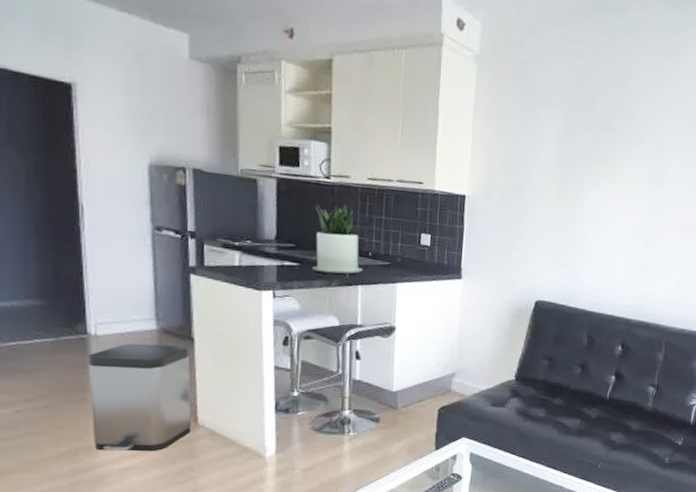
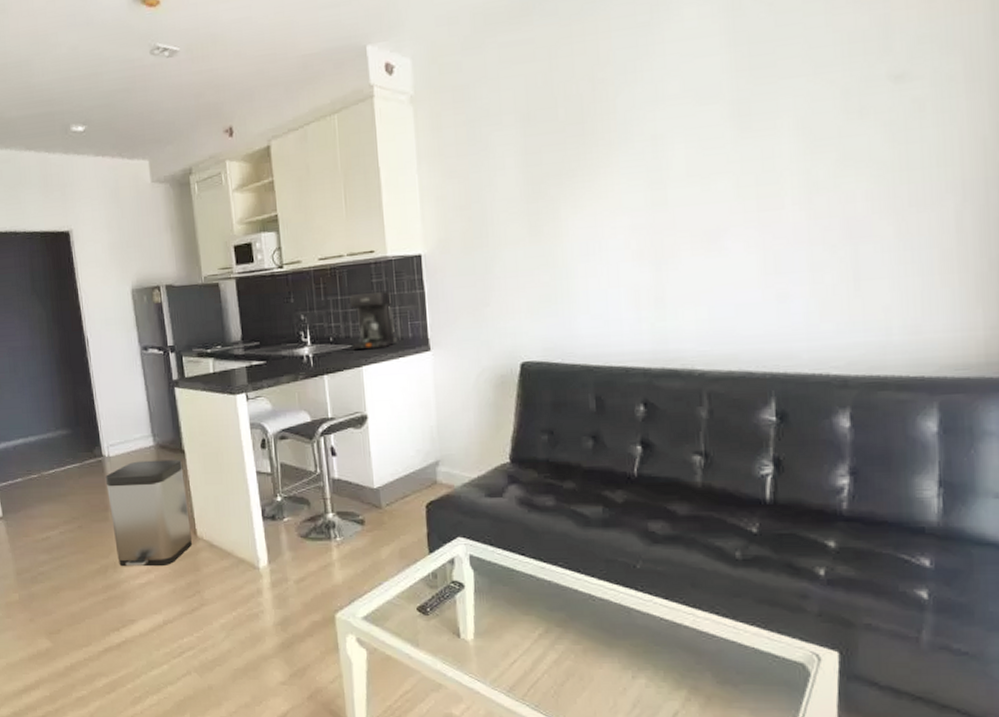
planter: present [311,203,363,275] -> none [273,292,326,368]
coffee maker: none [389,217,433,271] -> present [349,290,397,351]

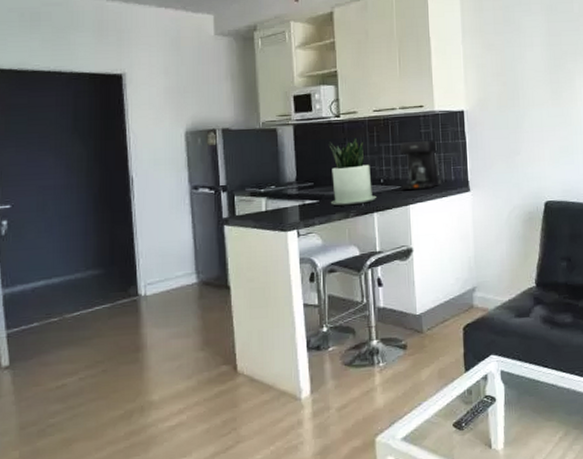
pedal bin: present [105,459,193,566] -> none [139,295,232,409]
planter: none [273,292,326,368] -> present [328,139,376,207]

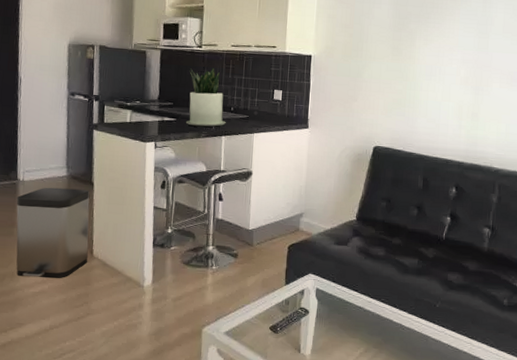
pedal bin: none [139,295,232,409] -> present [16,187,90,278]
coffee maker: present [400,139,441,191] -> none [248,77,284,122]

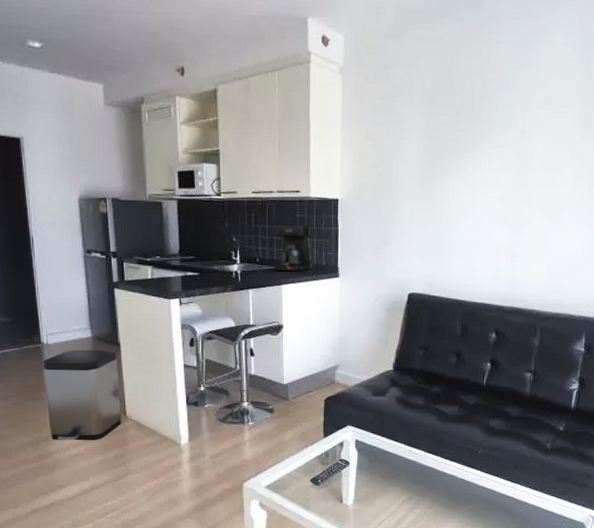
planter: present [185,68,226,128] -> none [209,218,252,281]
coffee maker: none [248,77,284,122] -> present [274,224,312,272]

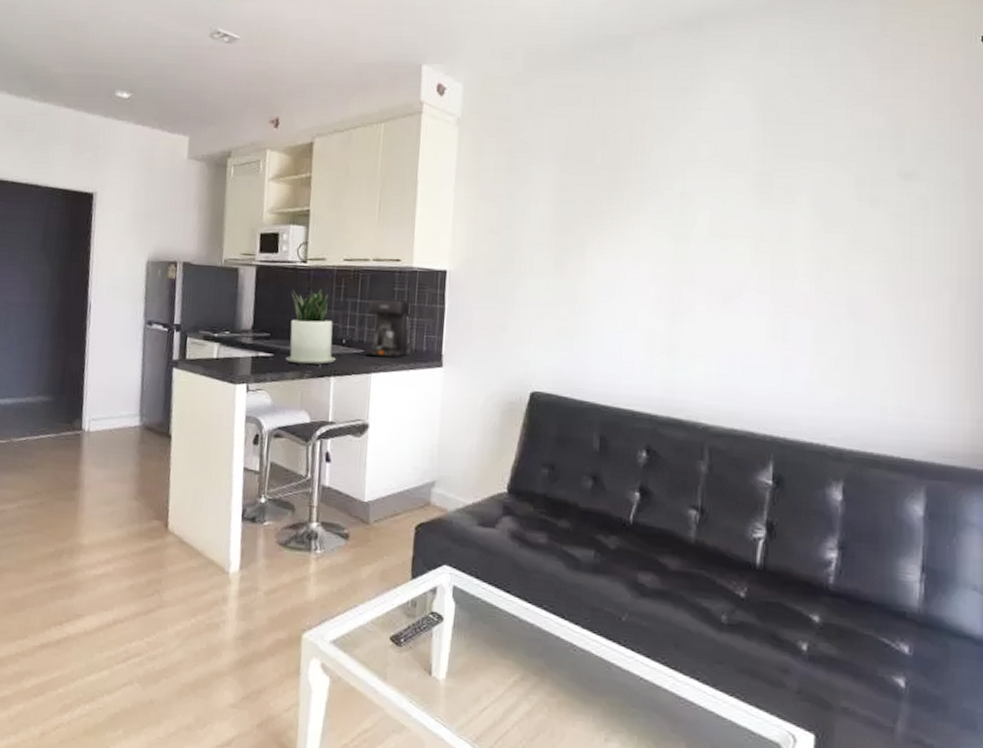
pedal bin: present [42,349,122,440] -> none [76,440,166,558]
planter: none [209,218,252,281] -> present [285,289,336,366]

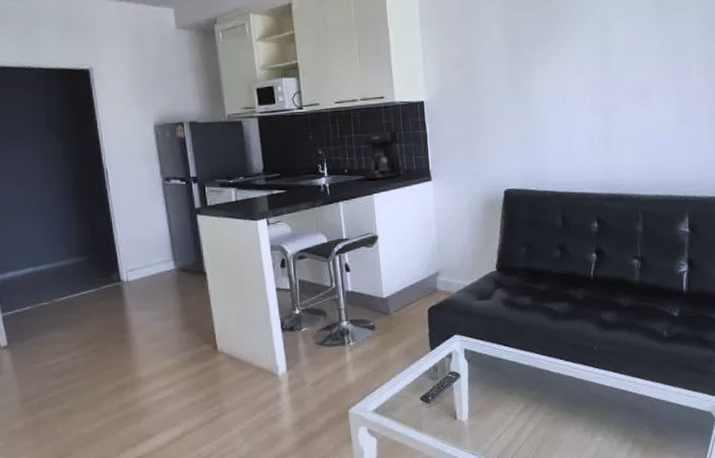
planter: present [285,289,336,366] -> none [293,130,341,196]

